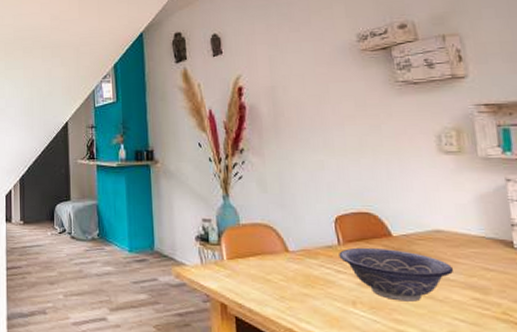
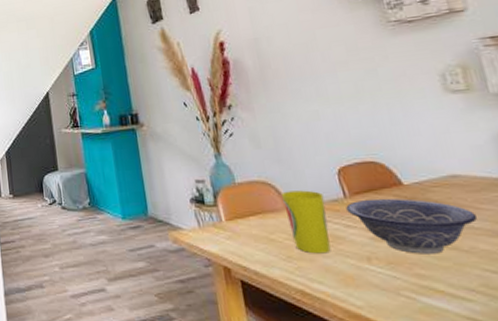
cup: none [282,235,321,296] -> present [282,190,331,254]

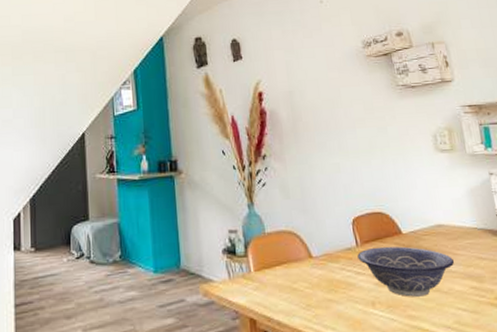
cup: present [282,190,331,254] -> none [305,239,344,301]

